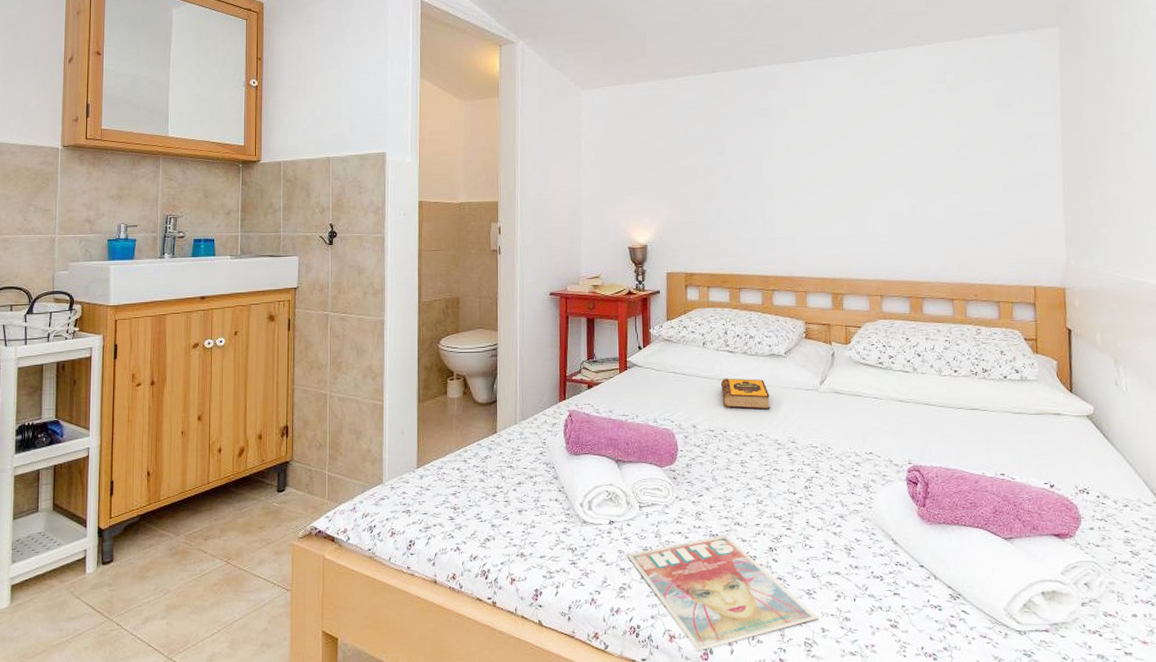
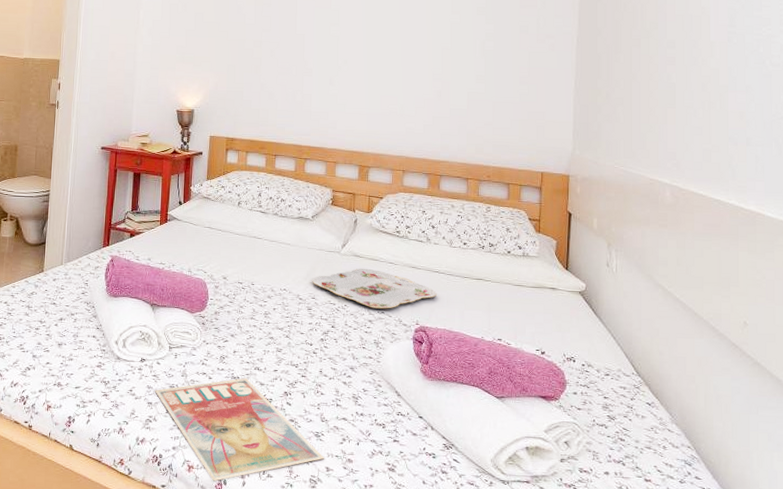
hardback book: present [720,378,770,410] -> none [251,236,295,267]
serving tray: none [790,405,929,449] -> present [312,268,437,309]

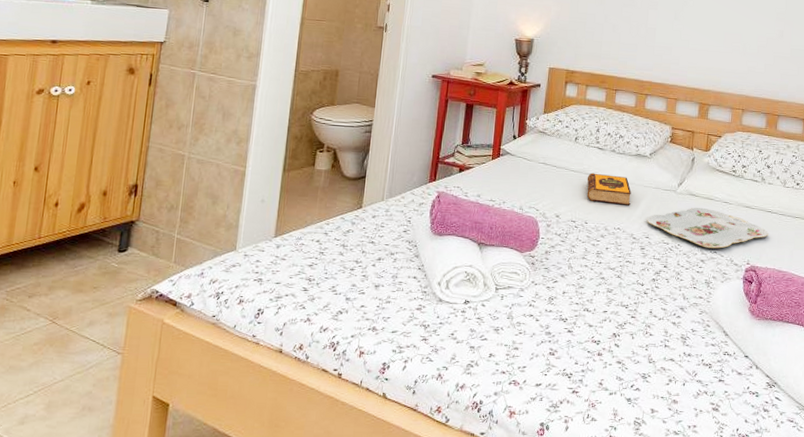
magazine: present [155,377,325,482] -> none [478,319,651,427]
hardback book: none [251,236,295,267] -> present [587,173,631,206]

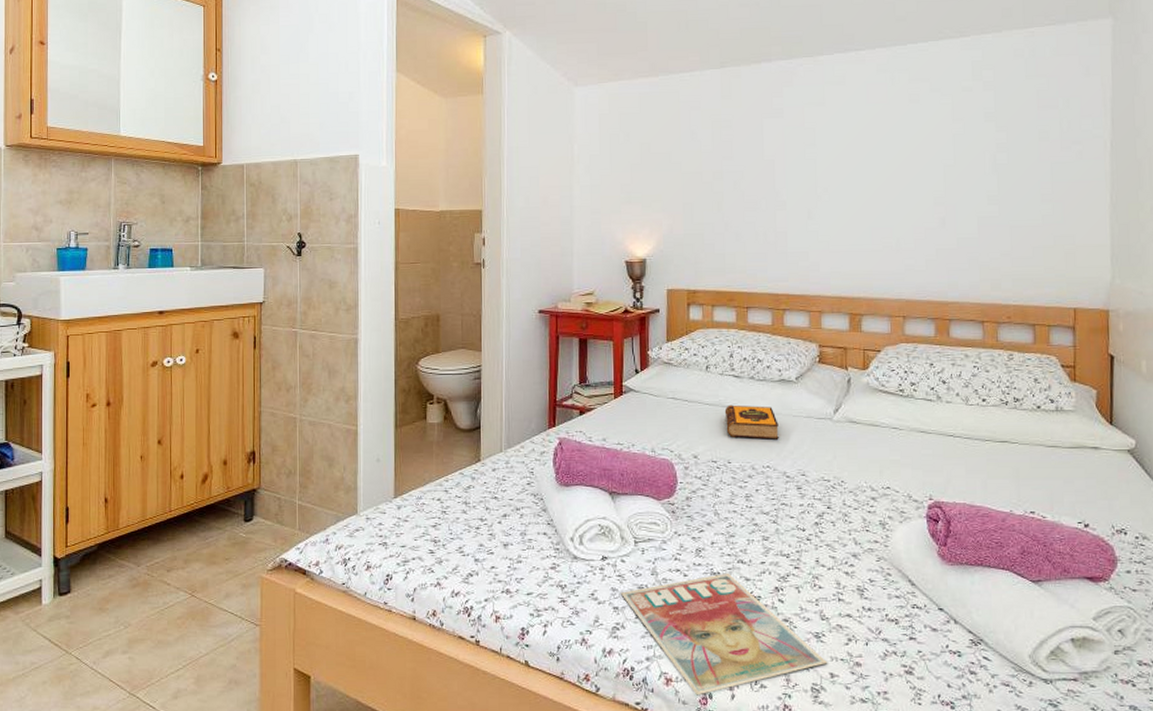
magazine: none [478,319,651,427] -> present [621,573,828,696]
serving tray: present [647,207,769,249] -> none [800,436,953,483]

